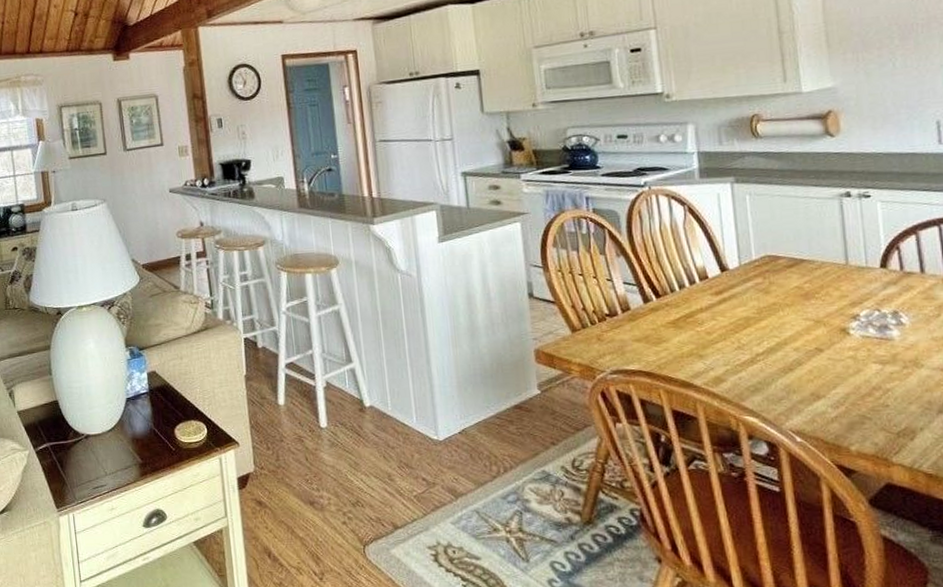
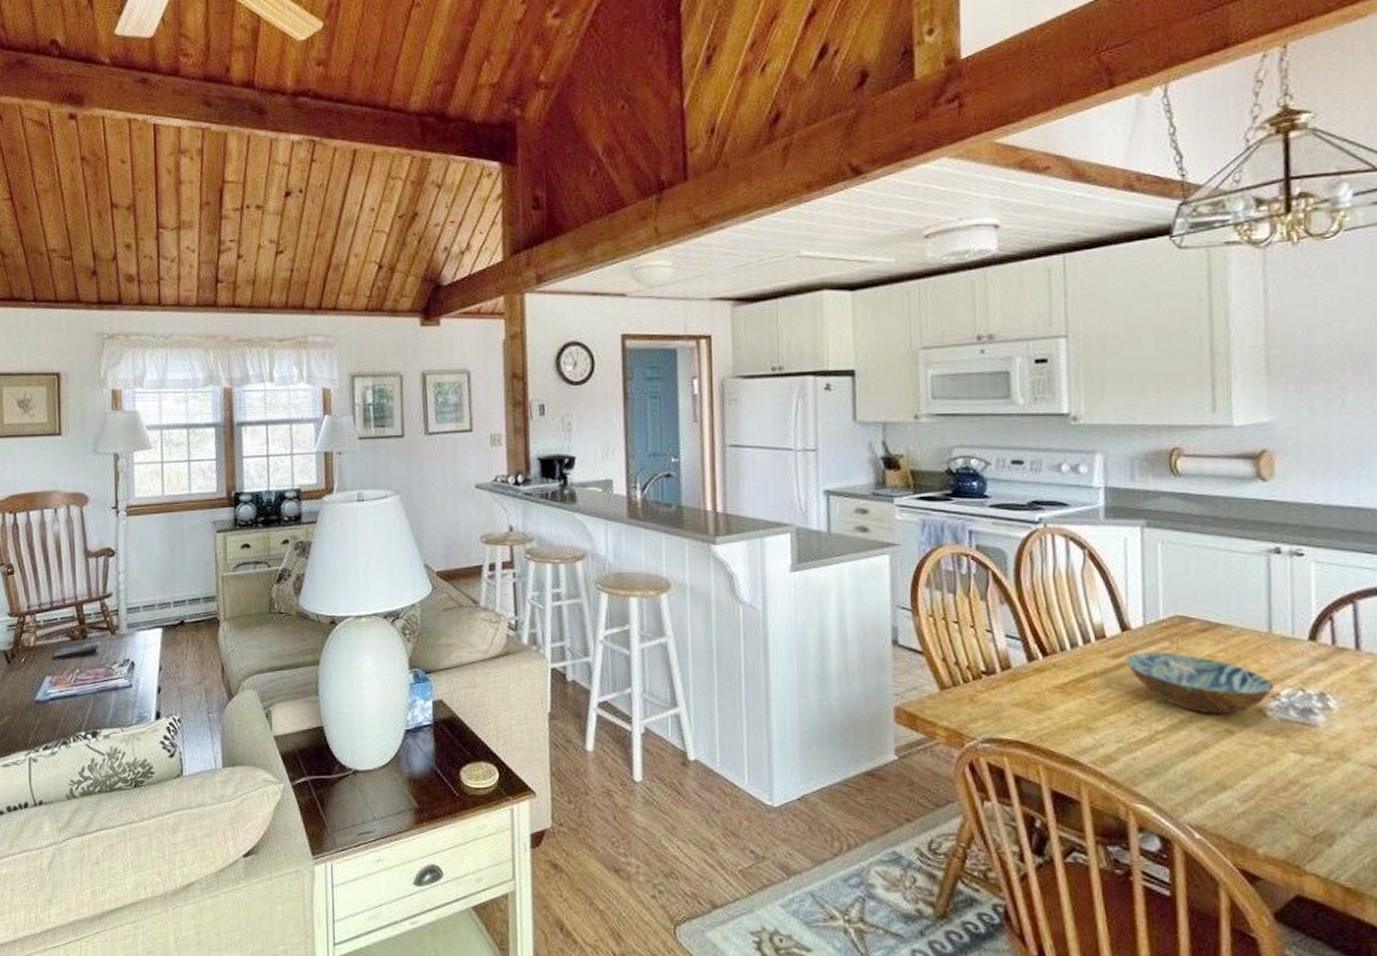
bowl: none [726,286,854,337] -> present [1125,651,1274,715]

